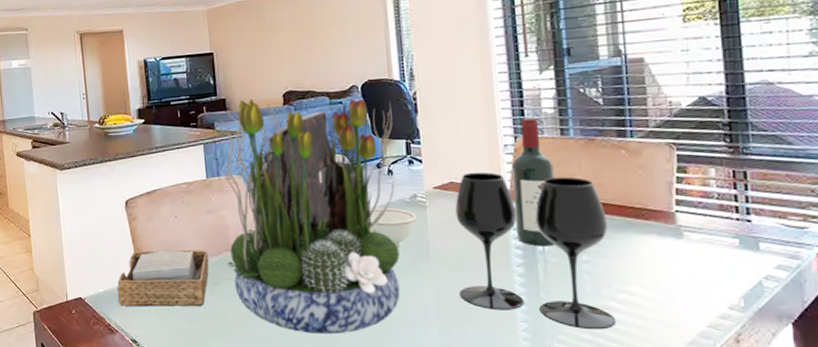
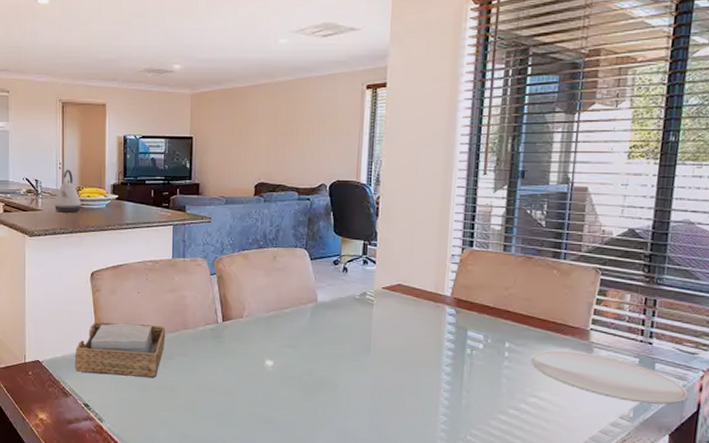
kettle: none [80,99,109,143] -> present [53,169,81,213]
flower arrangement: present [217,98,400,335] -> none [183,186,355,414]
bowl: present [369,207,417,247] -> none [319,301,364,340]
wine glass: present [455,172,617,329] -> none [391,277,531,427]
wine bottle: present [512,117,555,246] -> none [449,231,493,350]
plate: none [611,237,805,290] -> present [529,350,688,405]

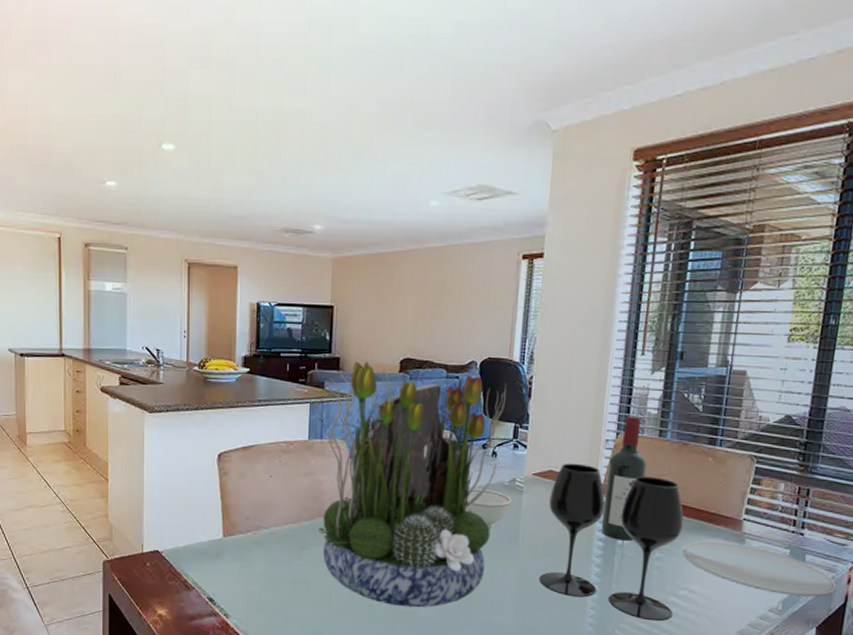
kettle: present [53,169,81,213] -> none [177,338,208,387]
napkin holder: present [74,321,166,379] -> none [198,507,300,570]
flower arrangement: none [183,186,355,414] -> present [318,361,507,608]
bowl: none [319,301,364,340] -> present [465,488,513,529]
wine glass: none [391,277,531,427] -> present [539,463,684,621]
wine bottle: none [449,231,493,350] -> present [601,415,647,541]

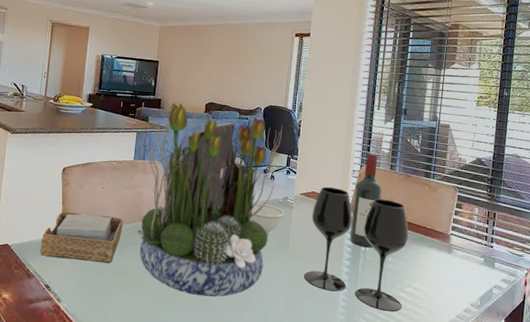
napkin holder: none [198,507,300,570] -> present [40,211,124,264]
plate: present [681,541,837,597] -> none [407,250,517,295]

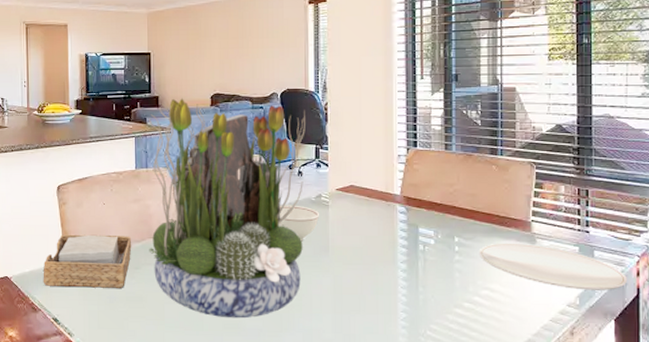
wine glass: present [304,186,409,312] -> none [351,177,479,320]
wine bottle: present [349,153,382,248] -> none [402,132,437,246]
plate: none [407,250,517,295] -> present [478,243,627,290]

